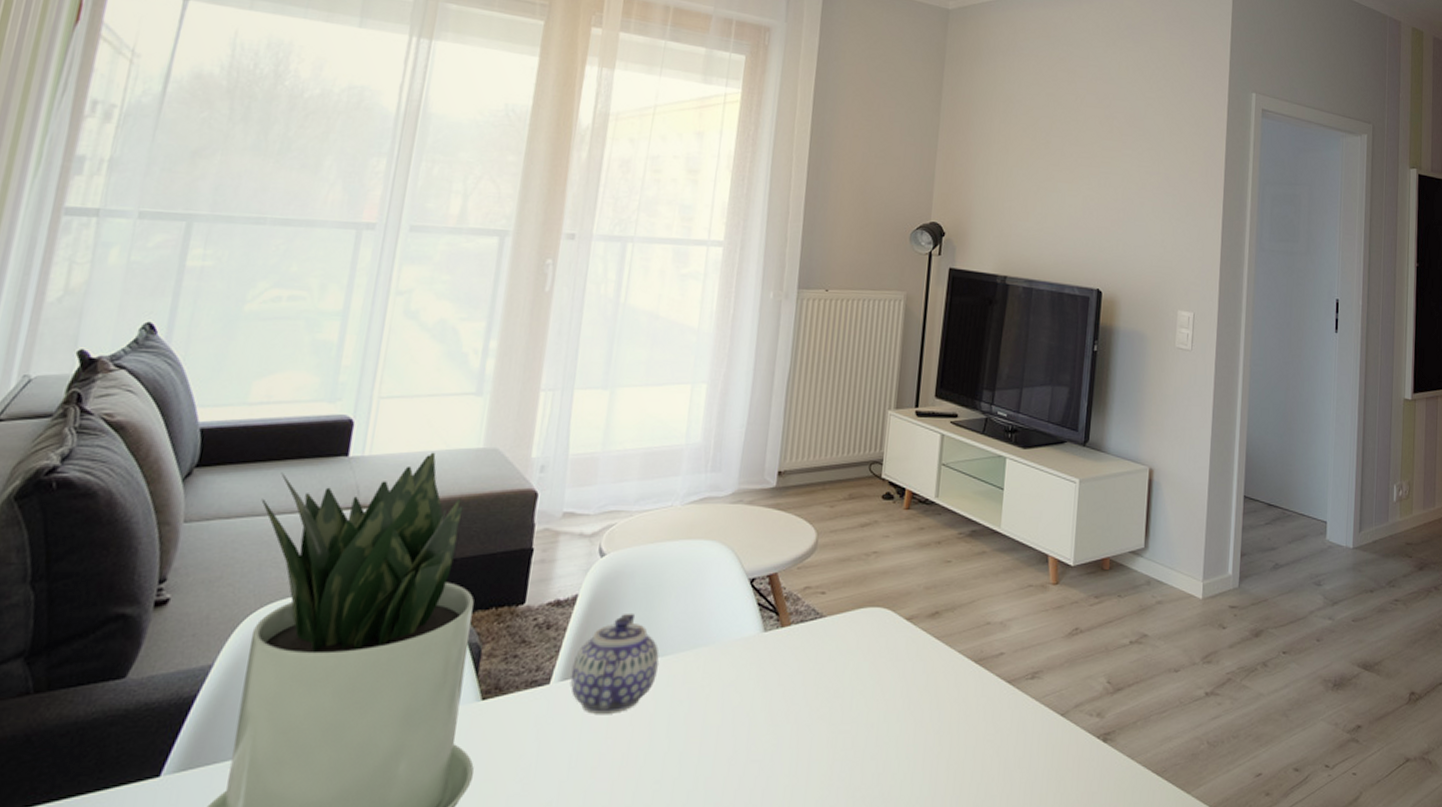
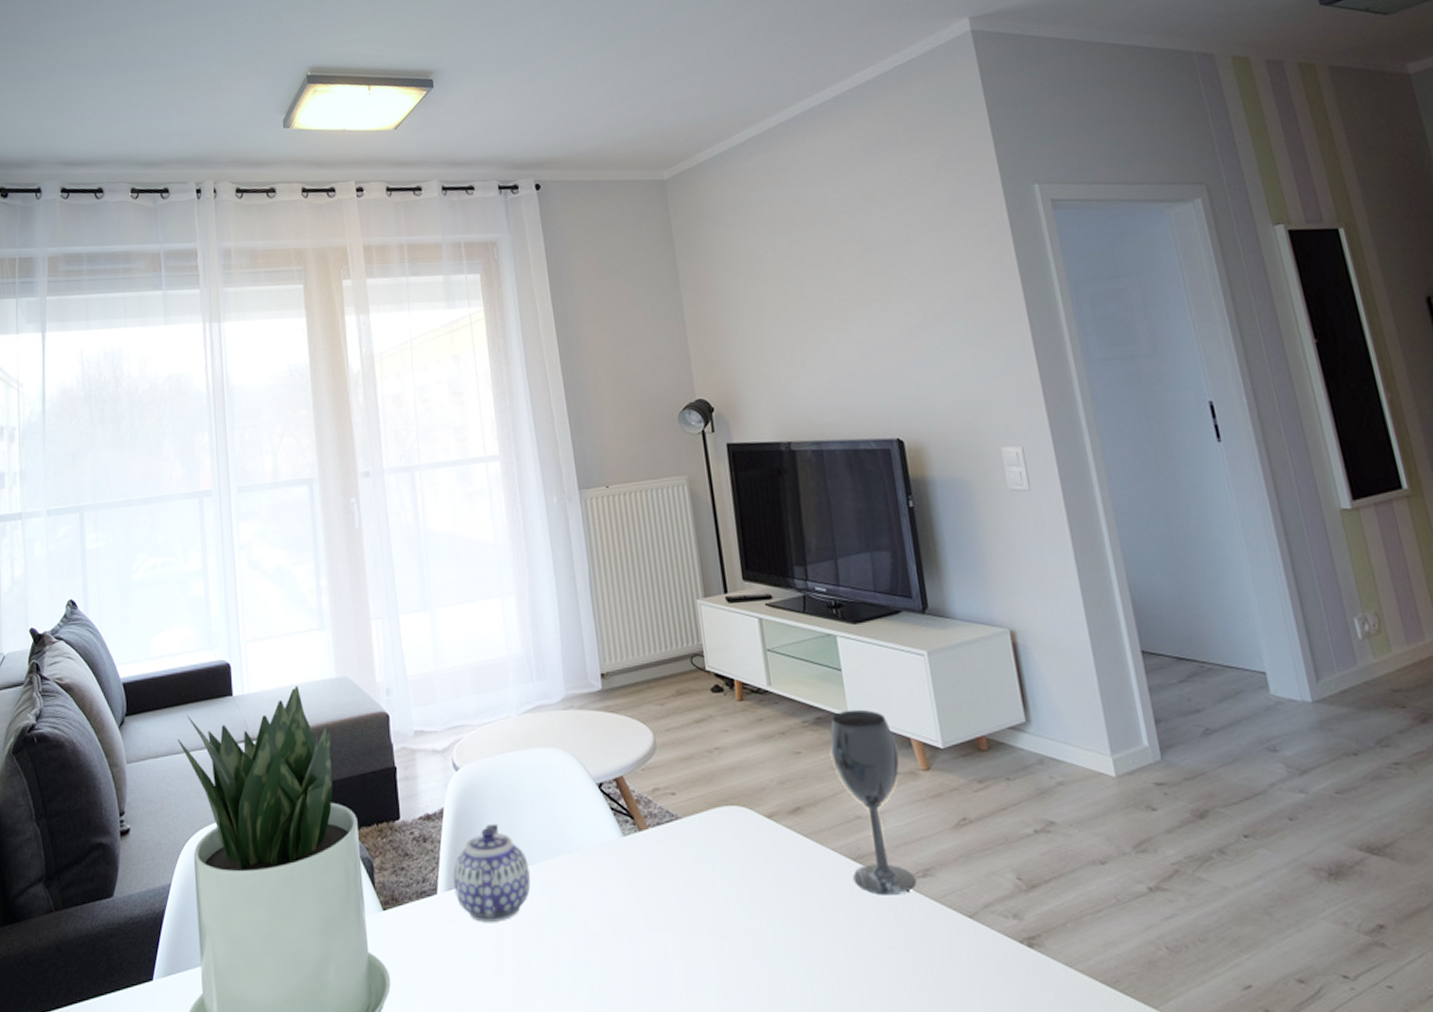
wine glass: none [971,525,1036,694] -> present [829,709,917,895]

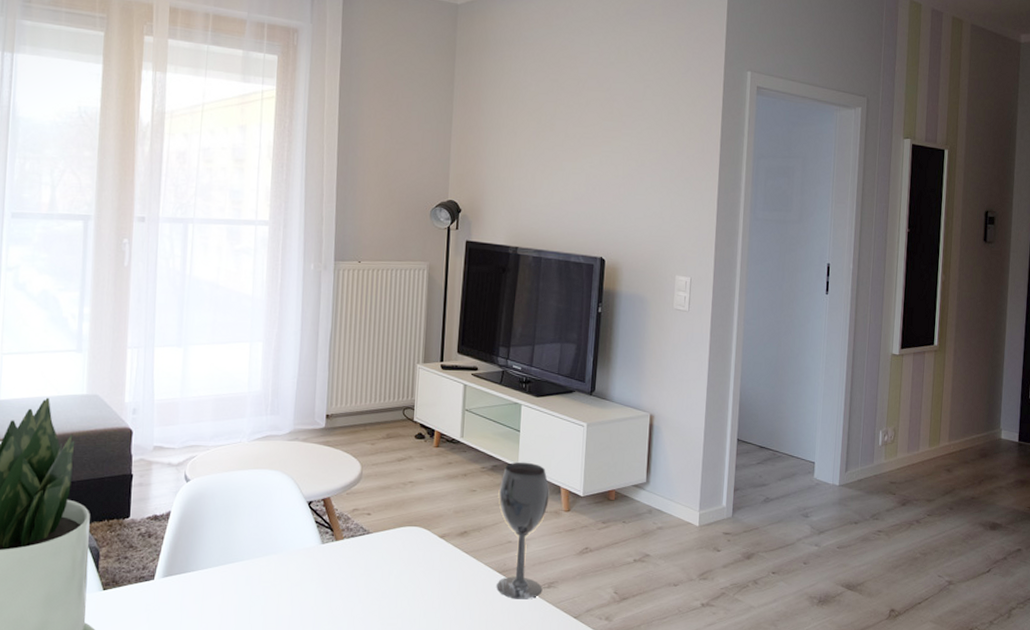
teapot: present [453,823,531,922] -> none [170,526,238,604]

